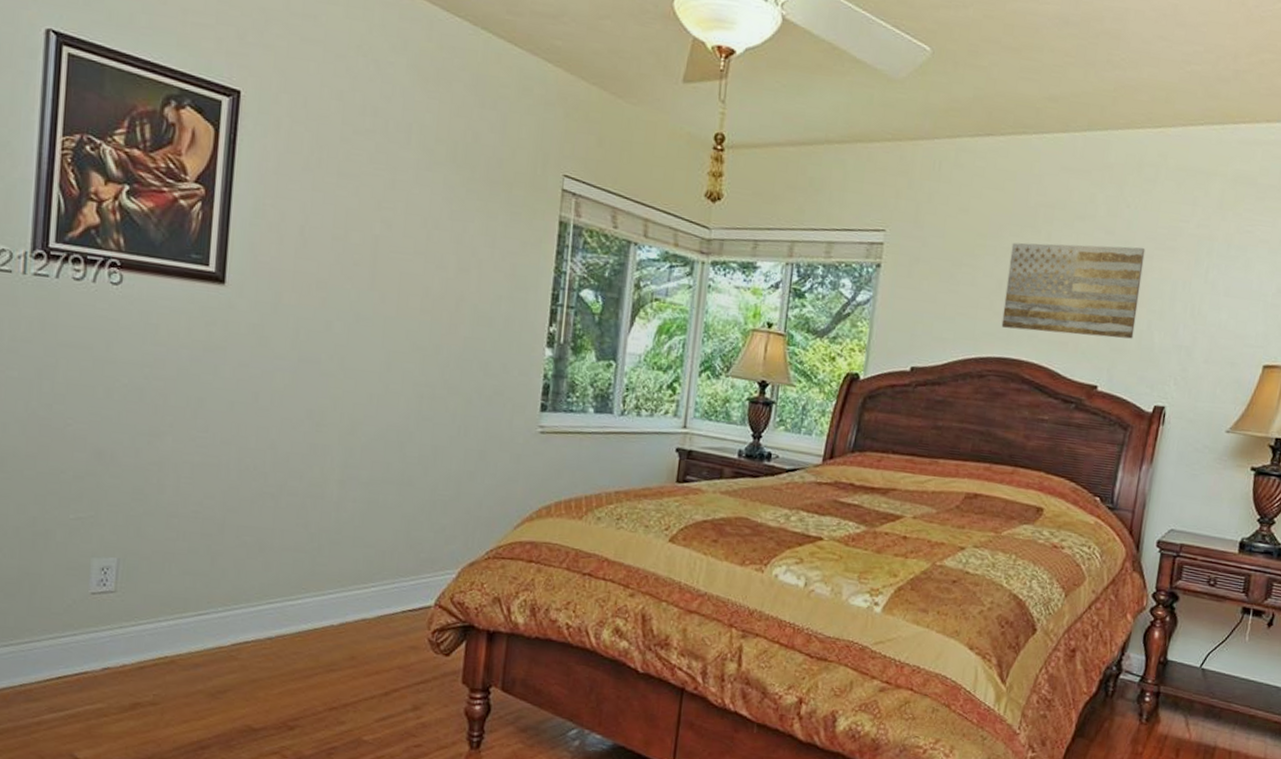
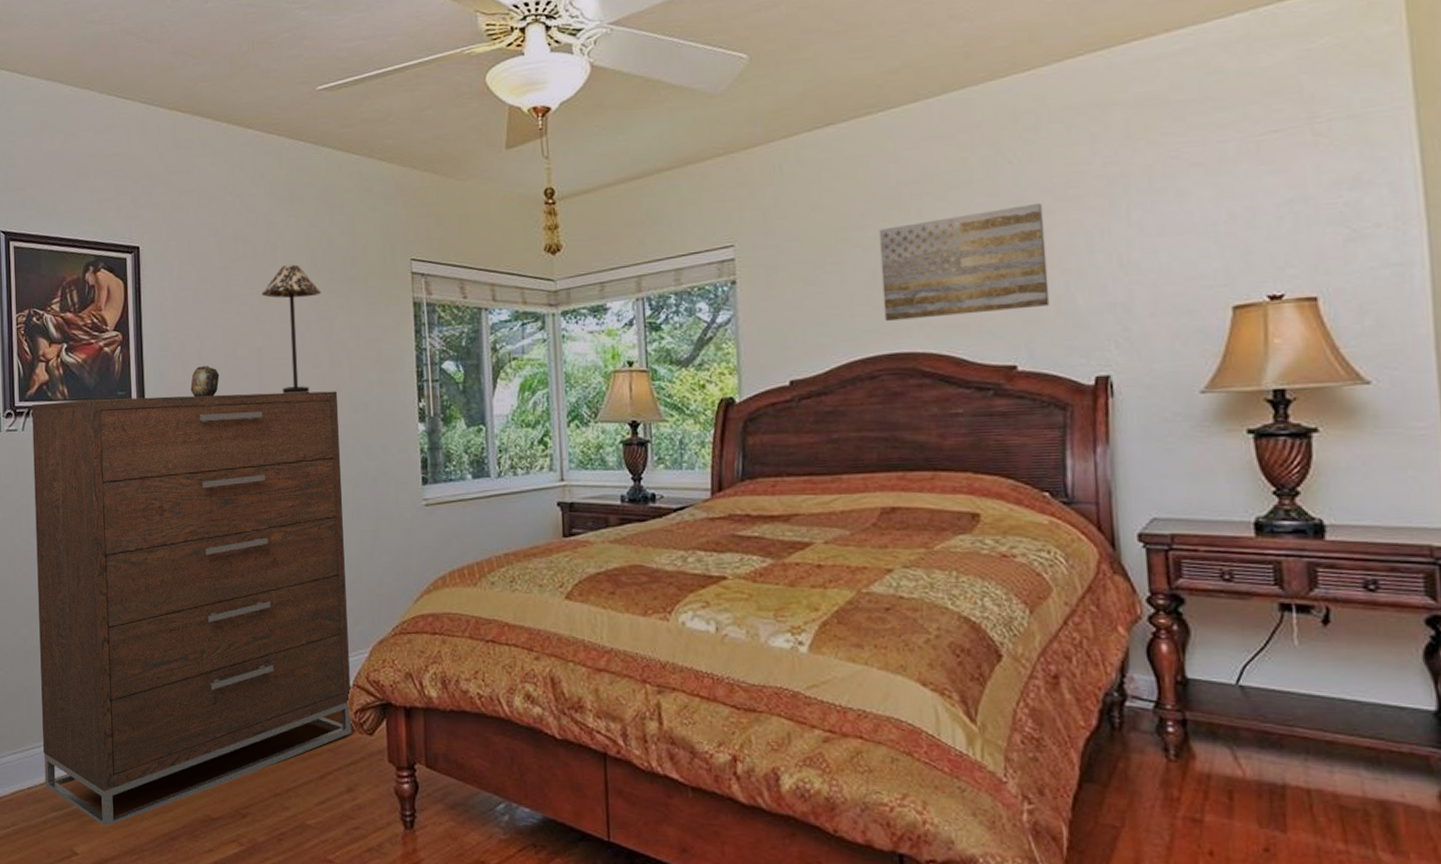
dresser: none [43,249,461,732] -> present [31,391,352,827]
jewelry box: none [286,243,324,280] -> present [190,366,220,397]
table lamp: none [387,151,458,296] -> present [262,265,322,394]

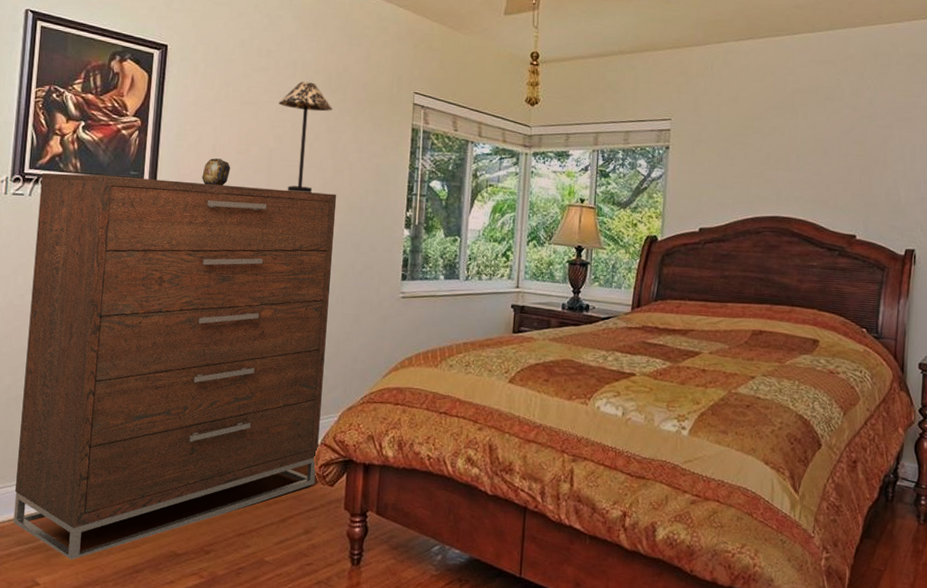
wall art: present [879,202,1050,322] -> none [771,119,886,195]

